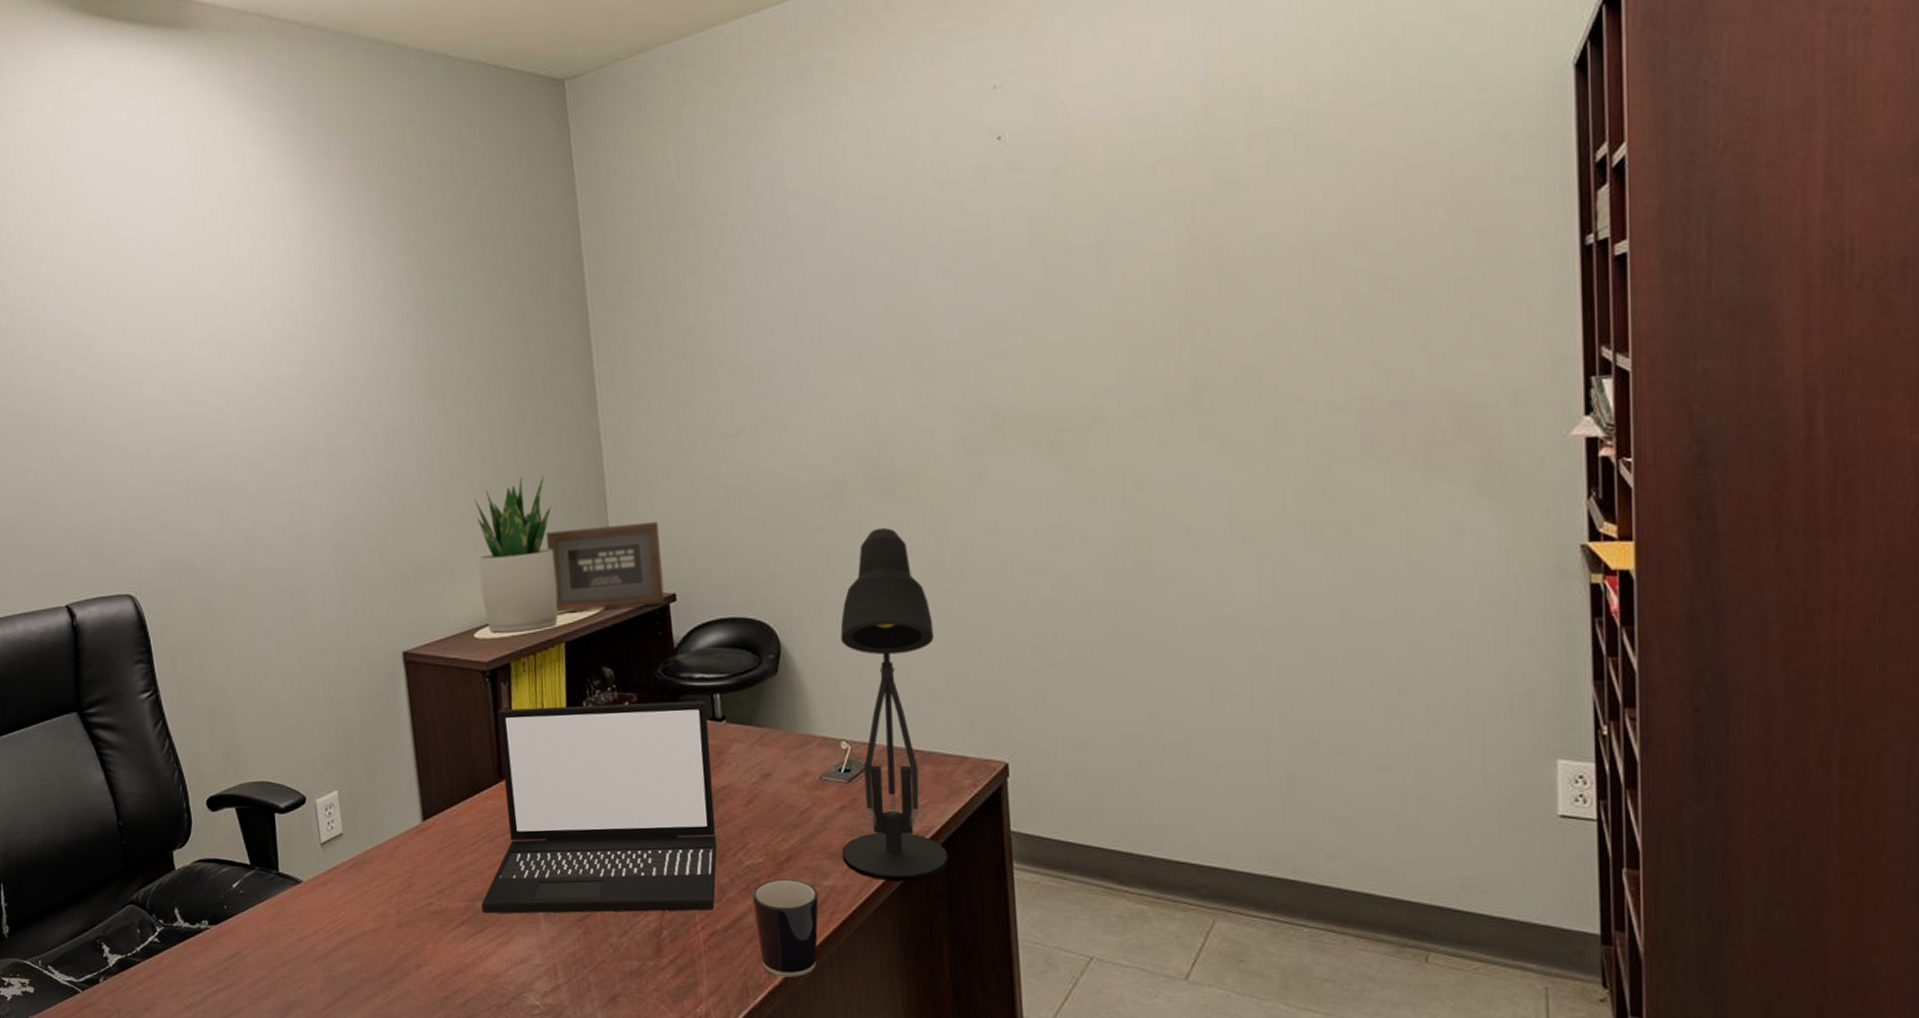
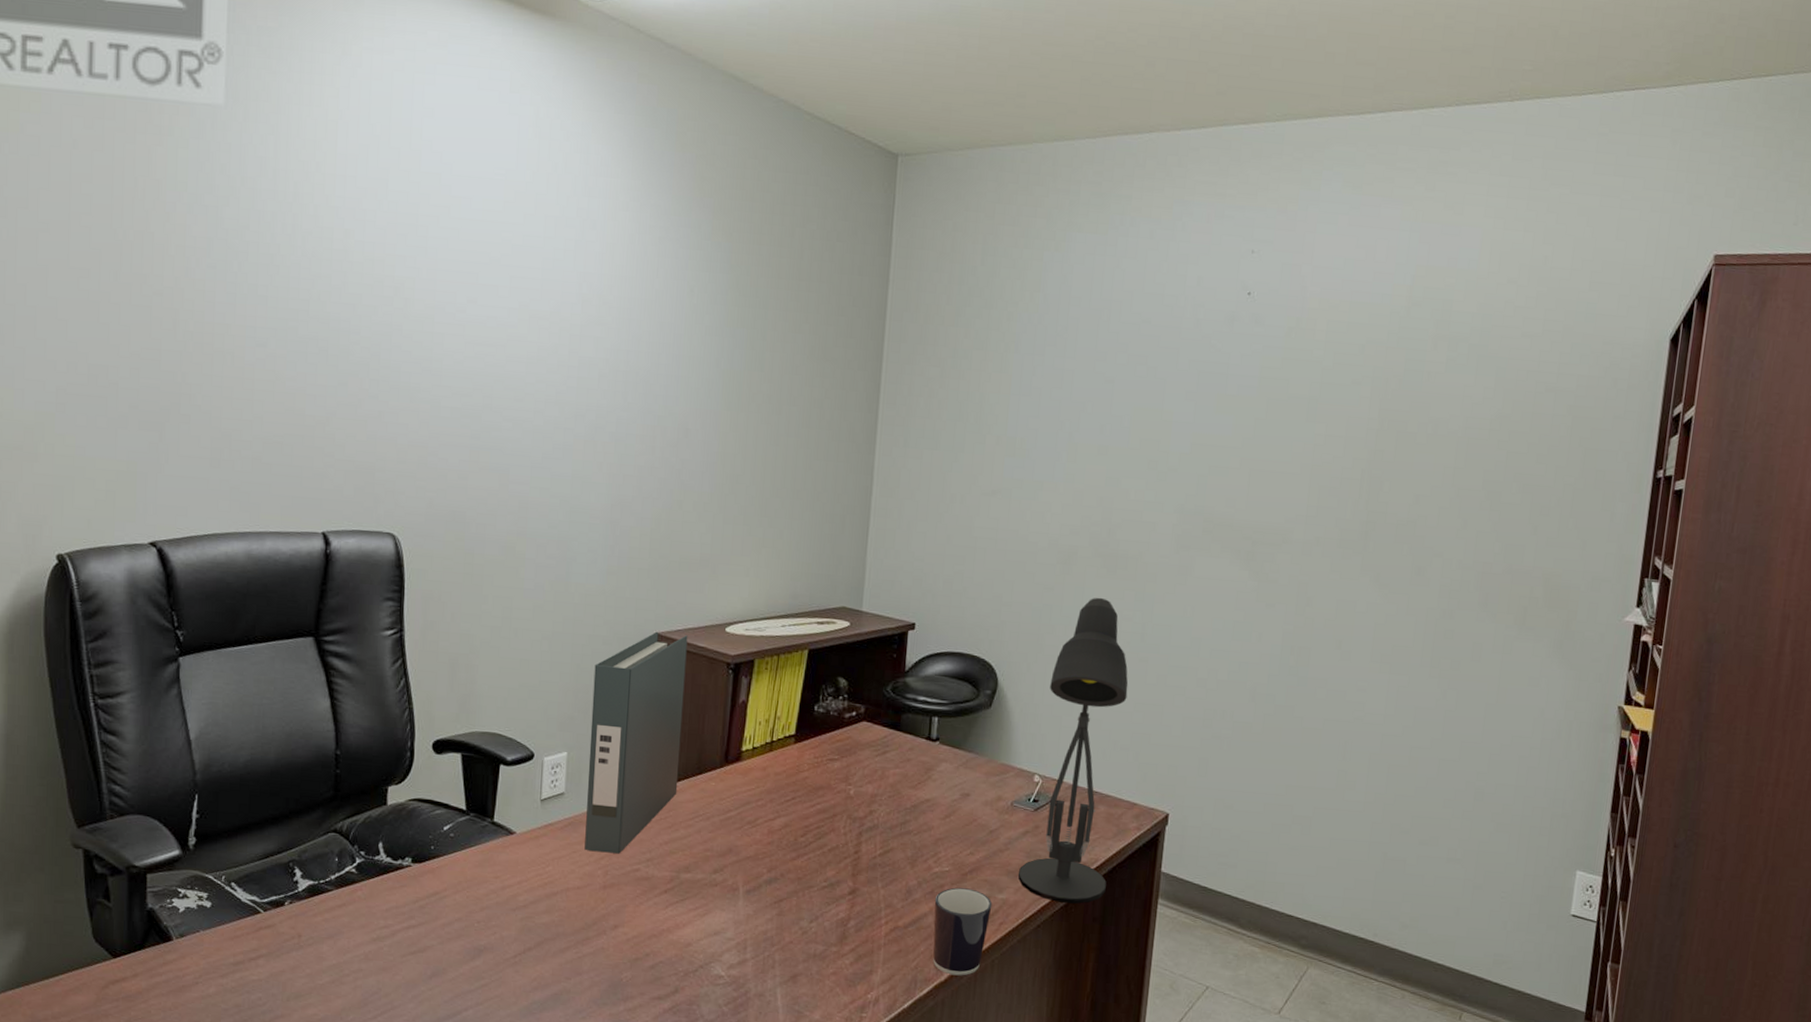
binder: none [348,648,456,891] -> present [584,631,688,854]
planter: present [474,476,558,633] -> none [739,494,818,634]
laptop: present [481,700,717,914] -> none [686,700,925,908]
picture frame: present [546,522,665,613] -> none [805,548,910,630]

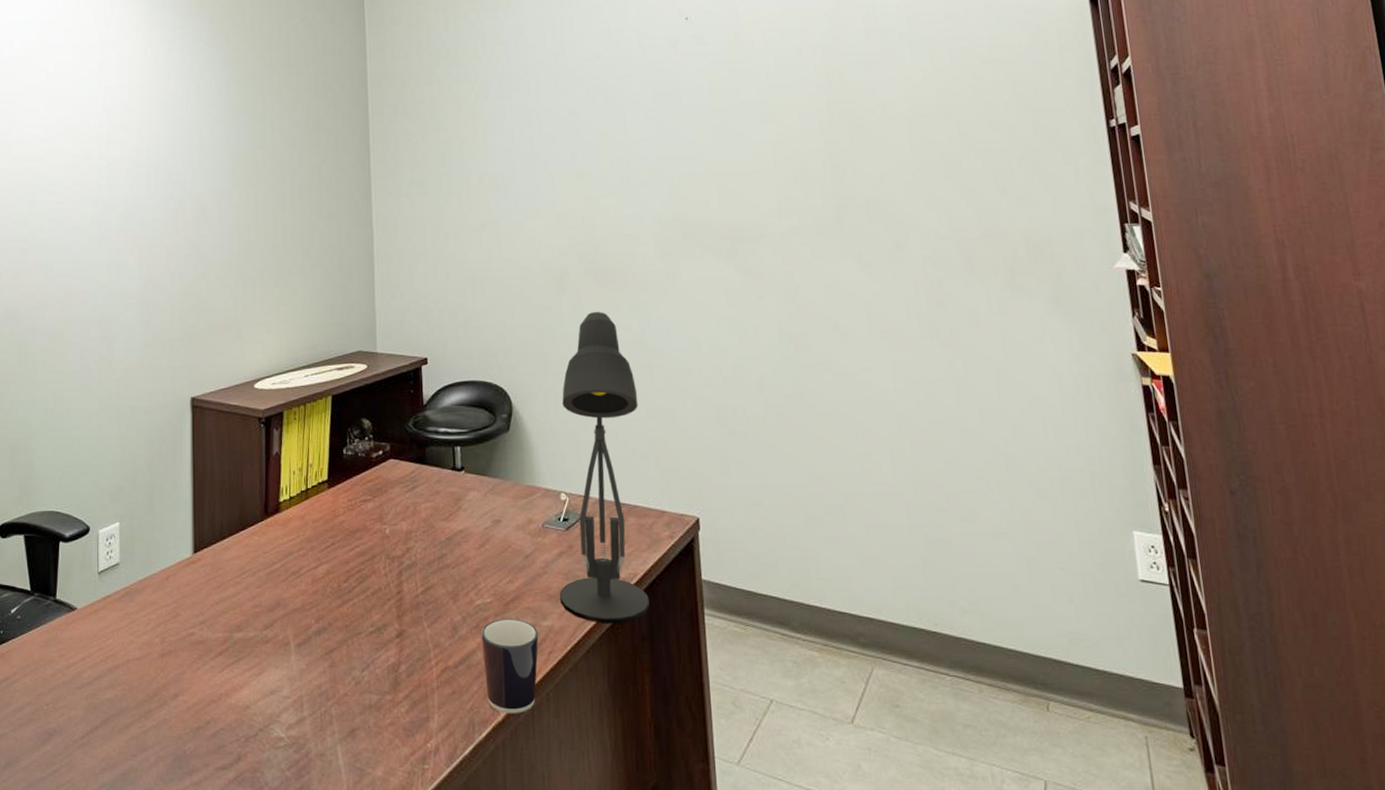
binder: present [584,631,688,854] -> none [139,396,223,620]

